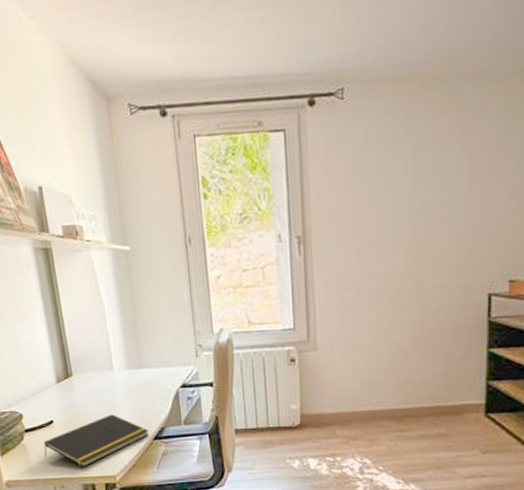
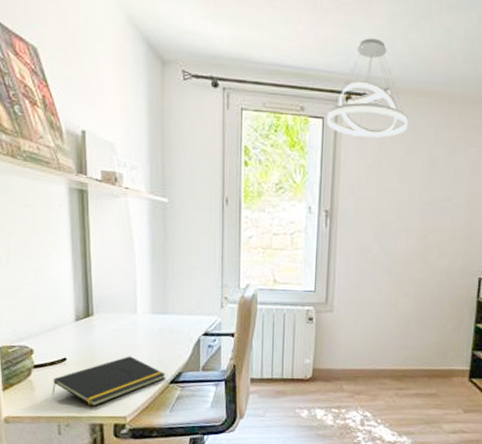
pendant light: none [288,23,384,146] -> present [327,38,408,138]

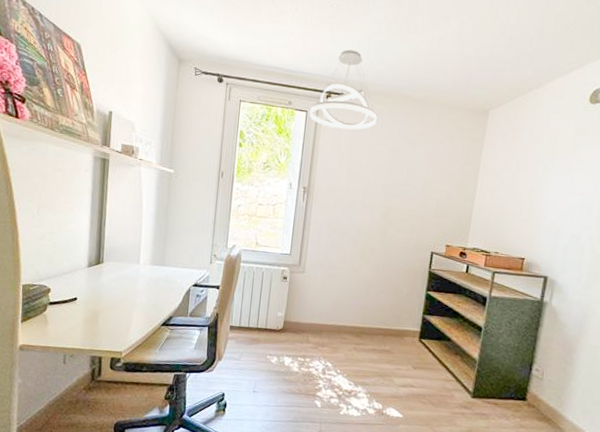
notepad: present [52,356,167,407] -> none [62,299,159,342]

